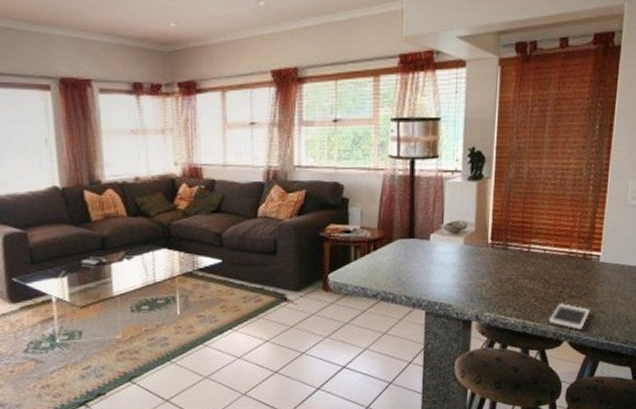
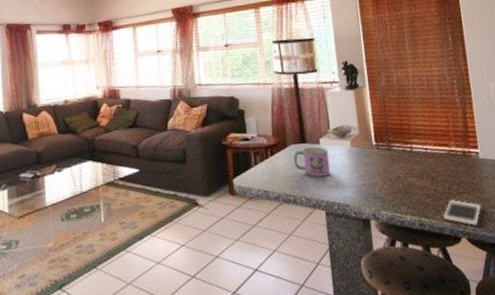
mug: none [398,243,438,276] -> present [294,147,331,178]

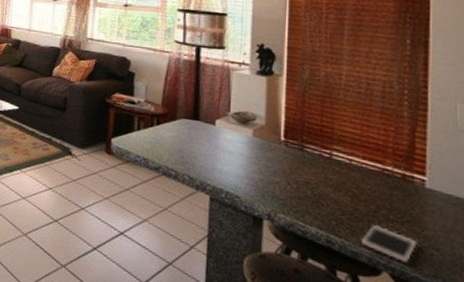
mug: present [294,147,331,178] -> none [182,125,225,161]

